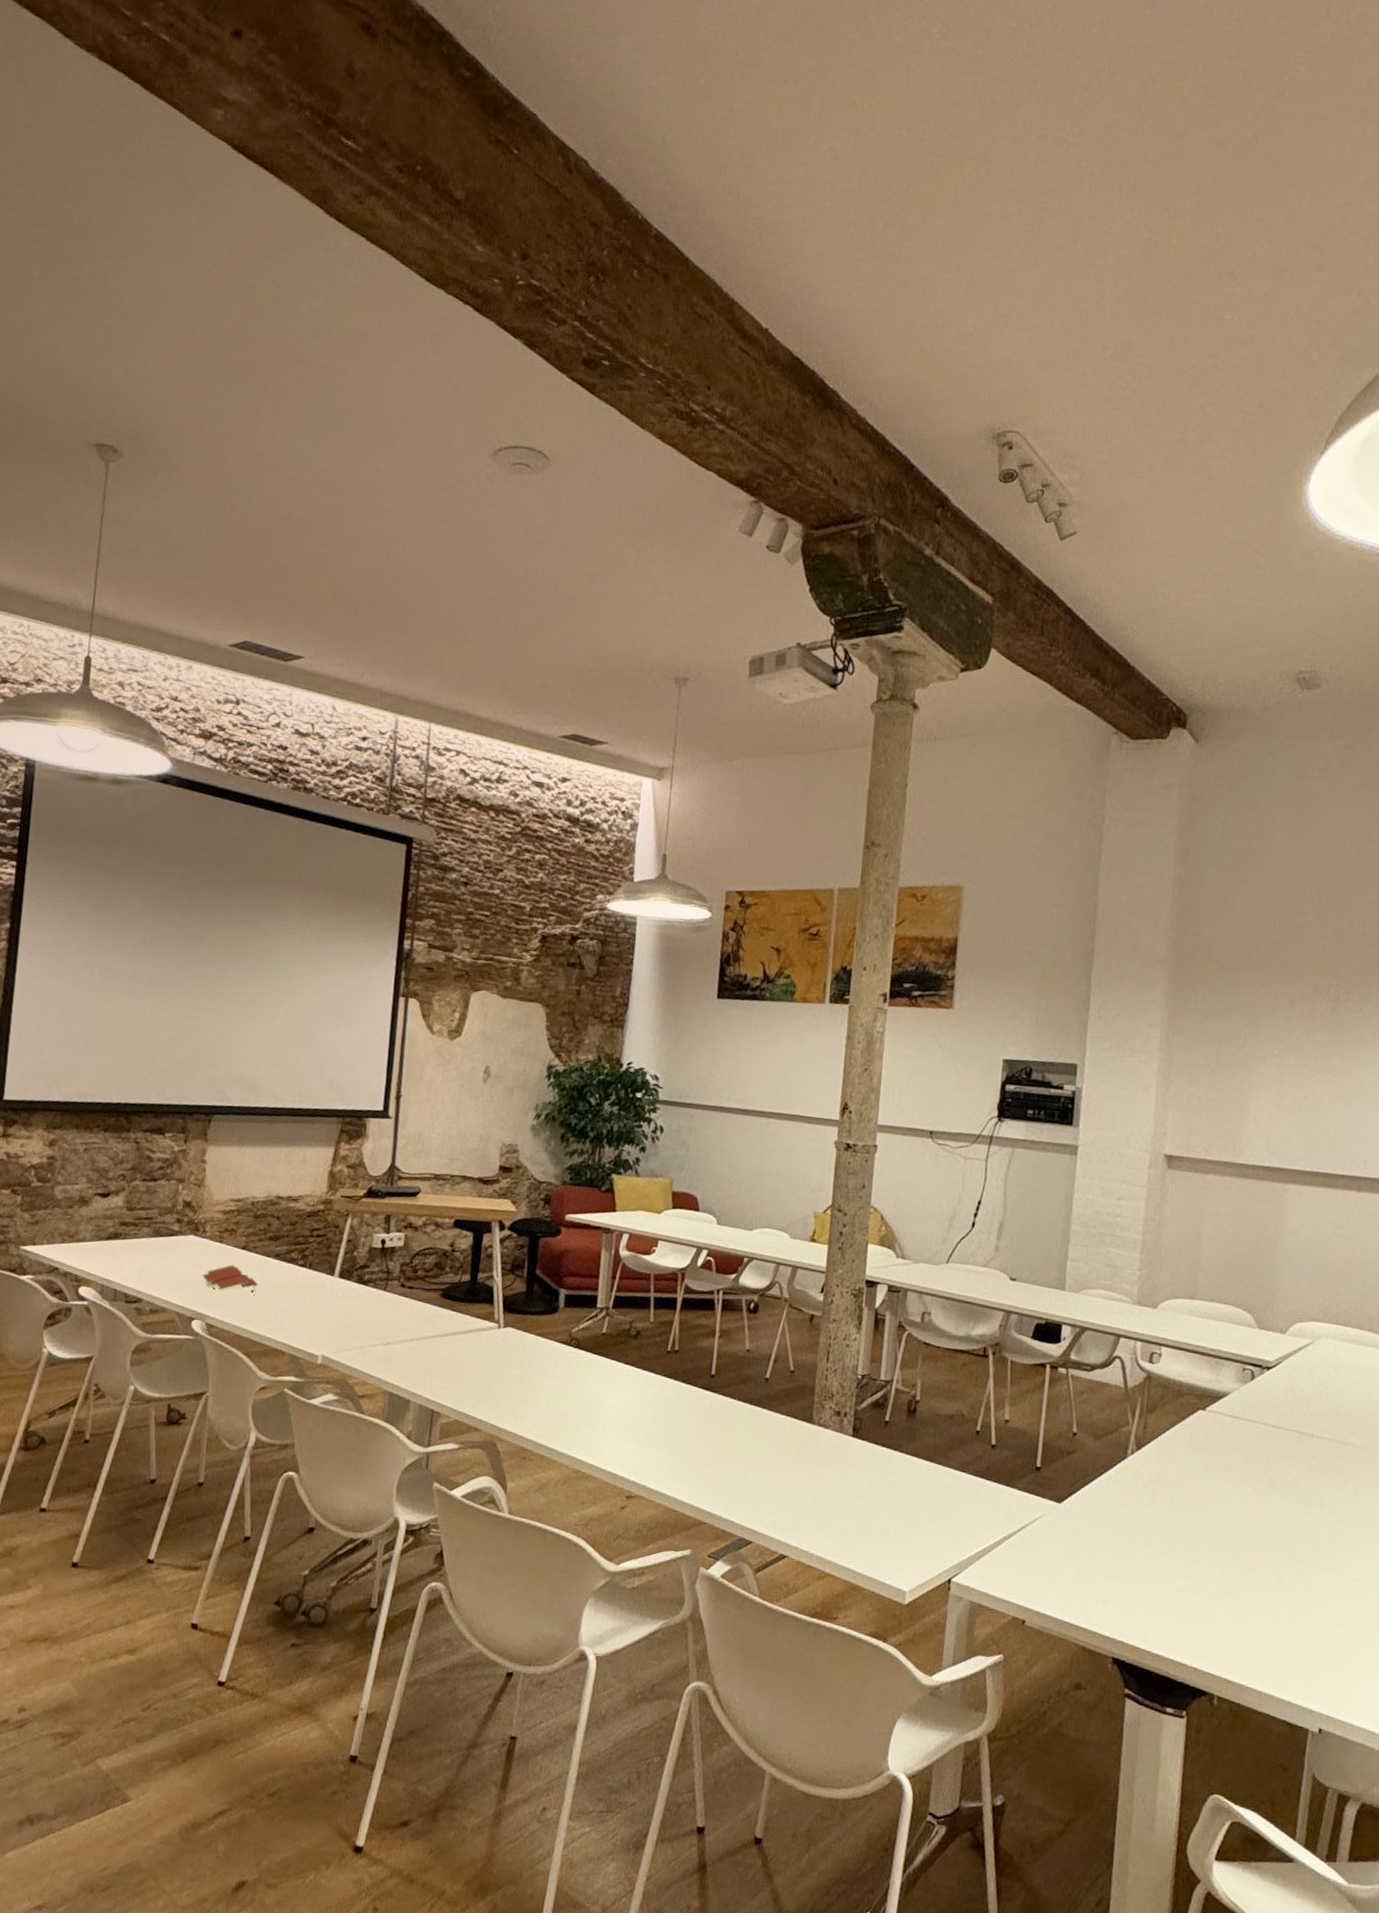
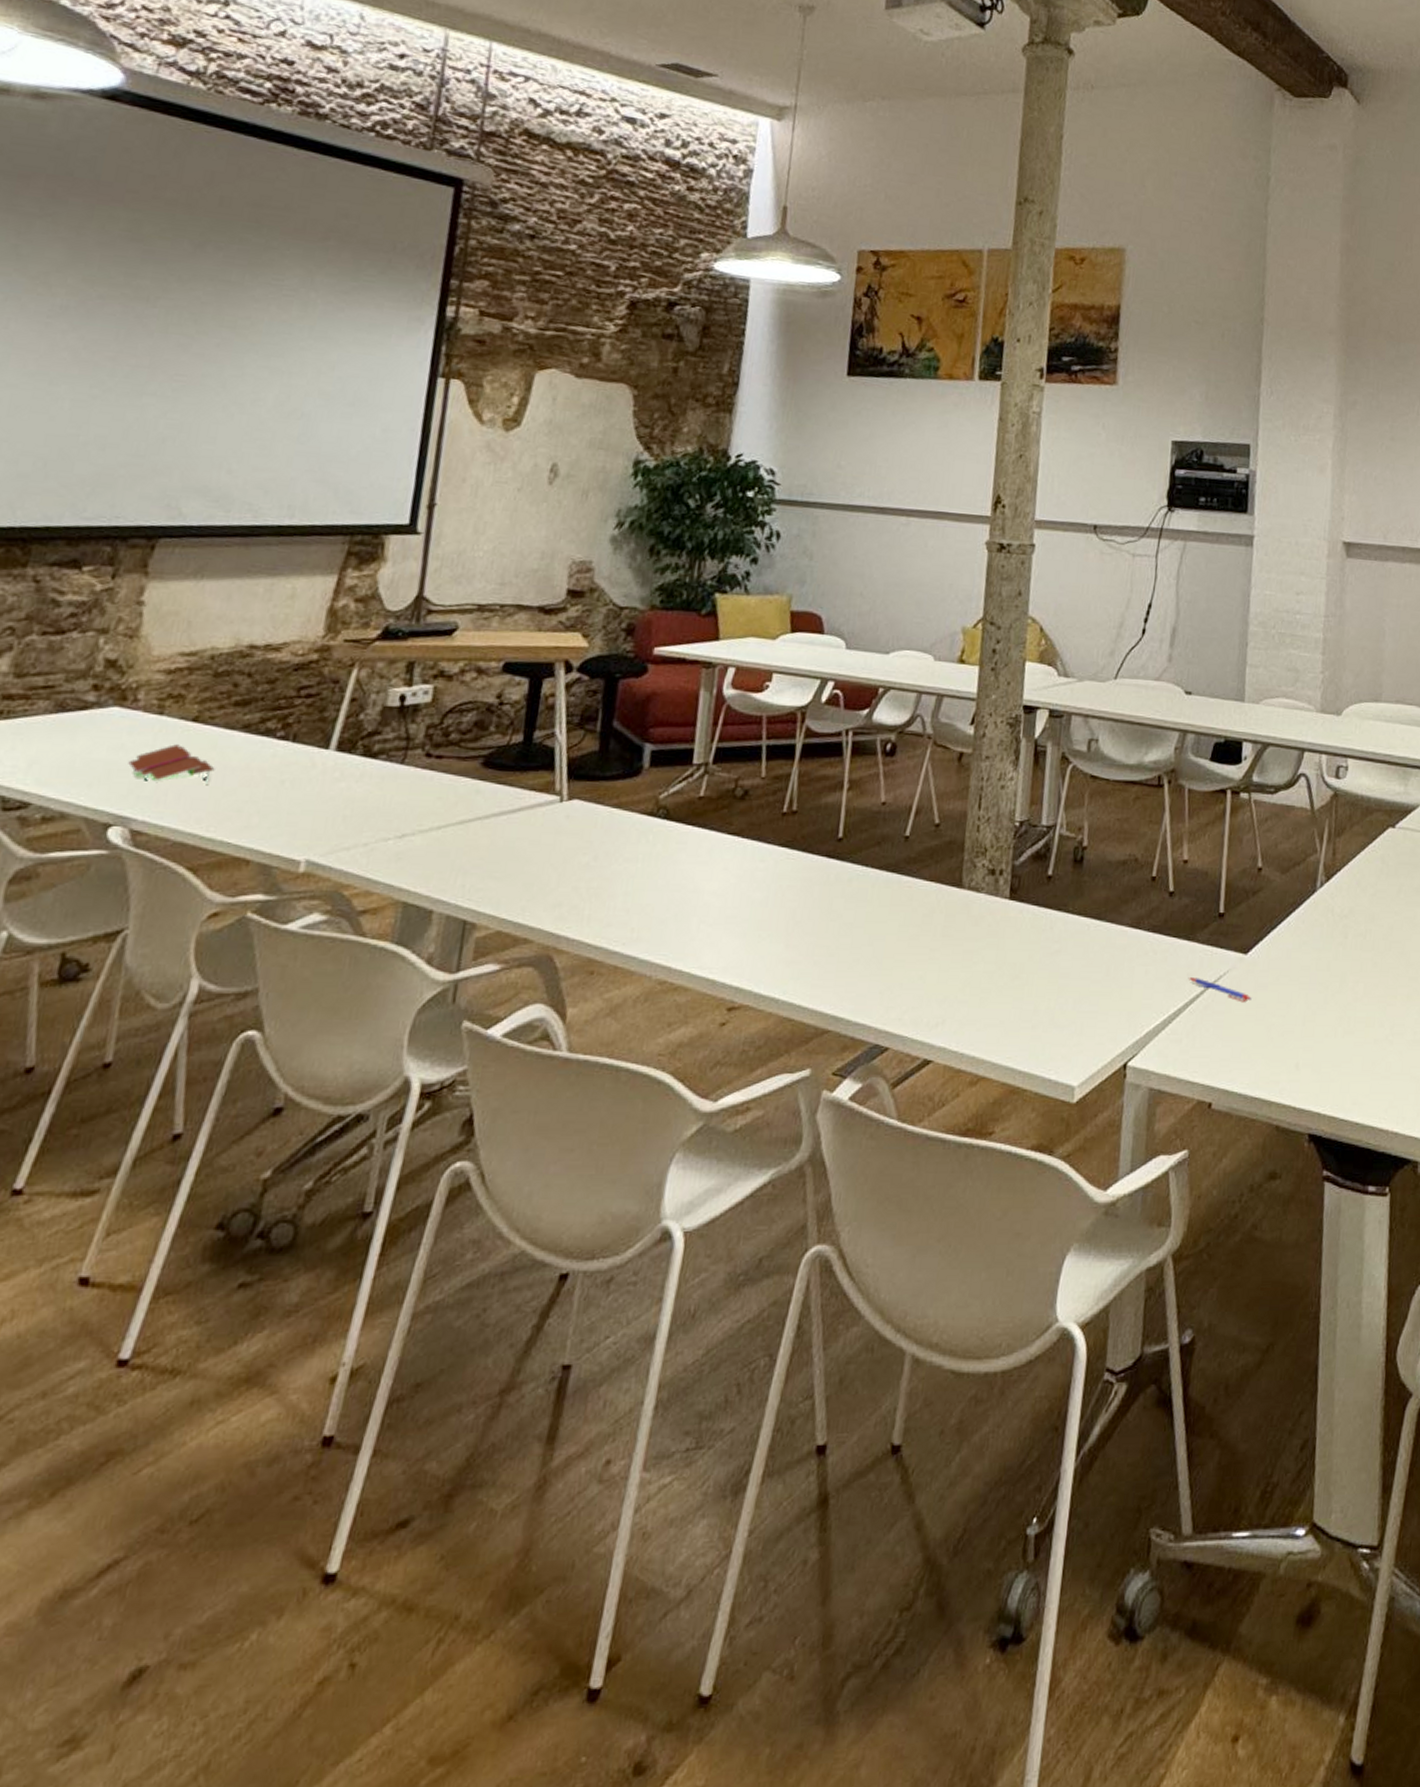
pen: none [1006,1516,1064,1543] -> present [1188,977,1252,1003]

